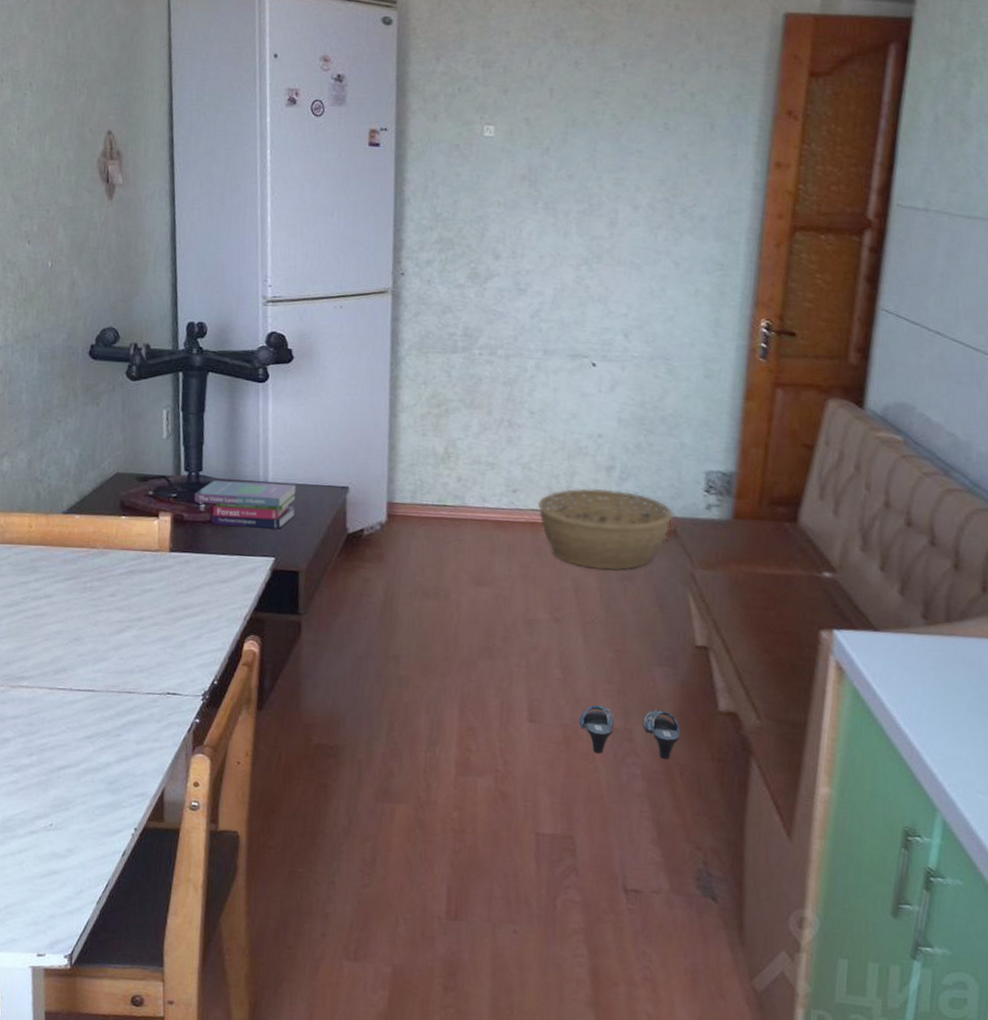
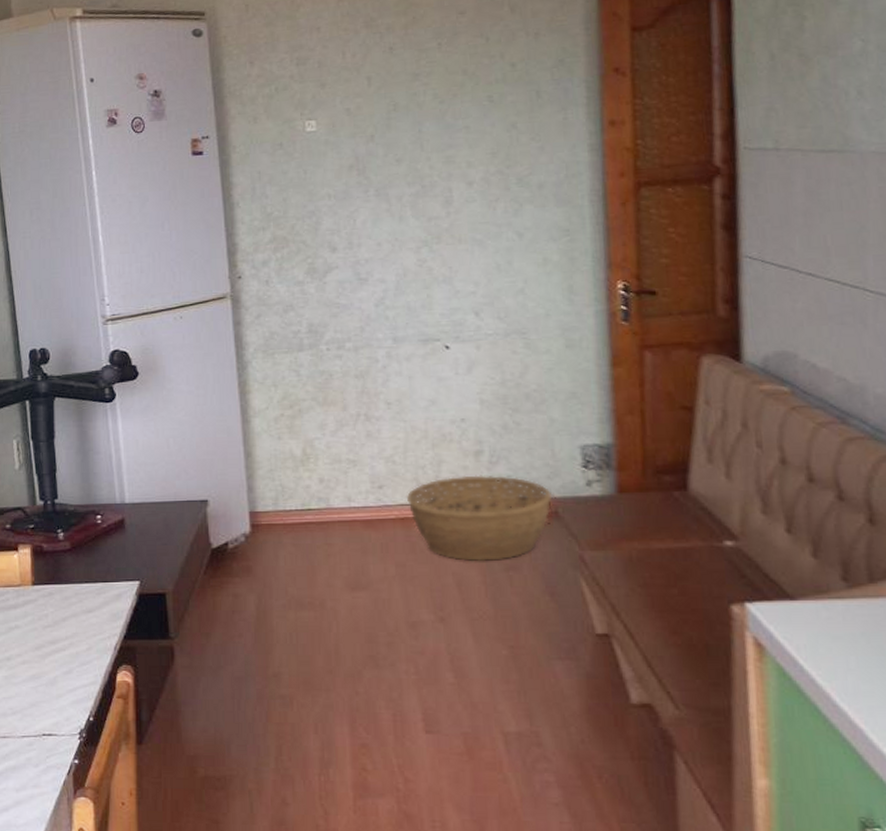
books: present [194,480,296,529] -> none [51,503,156,553]
slippers: present [579,704,681,759] -> none [480,708,593,762]

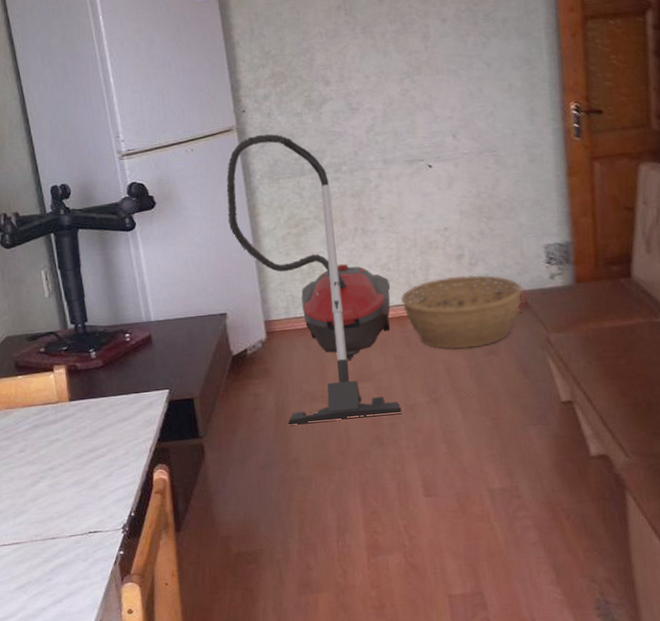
vacuum cleaner: none [215,303,402,634] -> present [226,134,402,425]

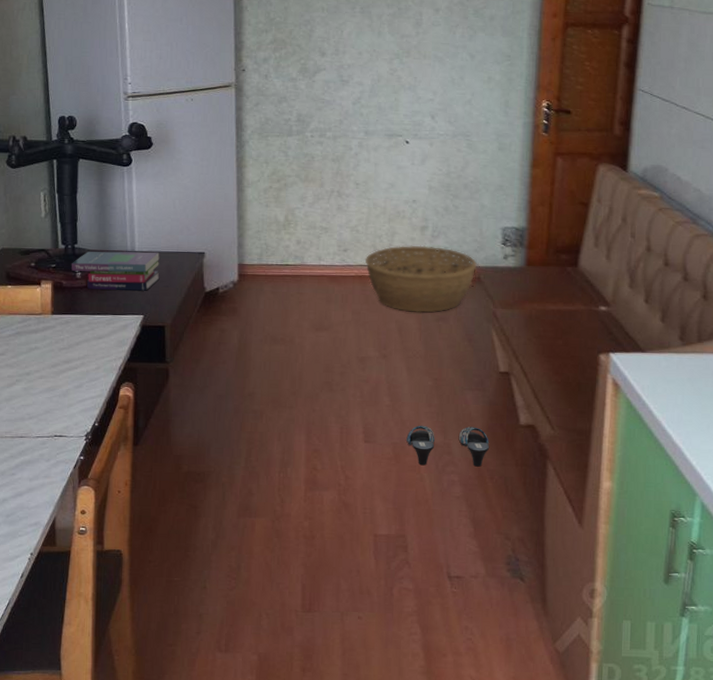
books: none [83,319,182,370] -> present [71,251,160,291]
vacuum cleaner: present [226,134,402,425] -> none [216,93,357,365]
slippers: none [470,464,562,514] -> present [406,425,490,467]

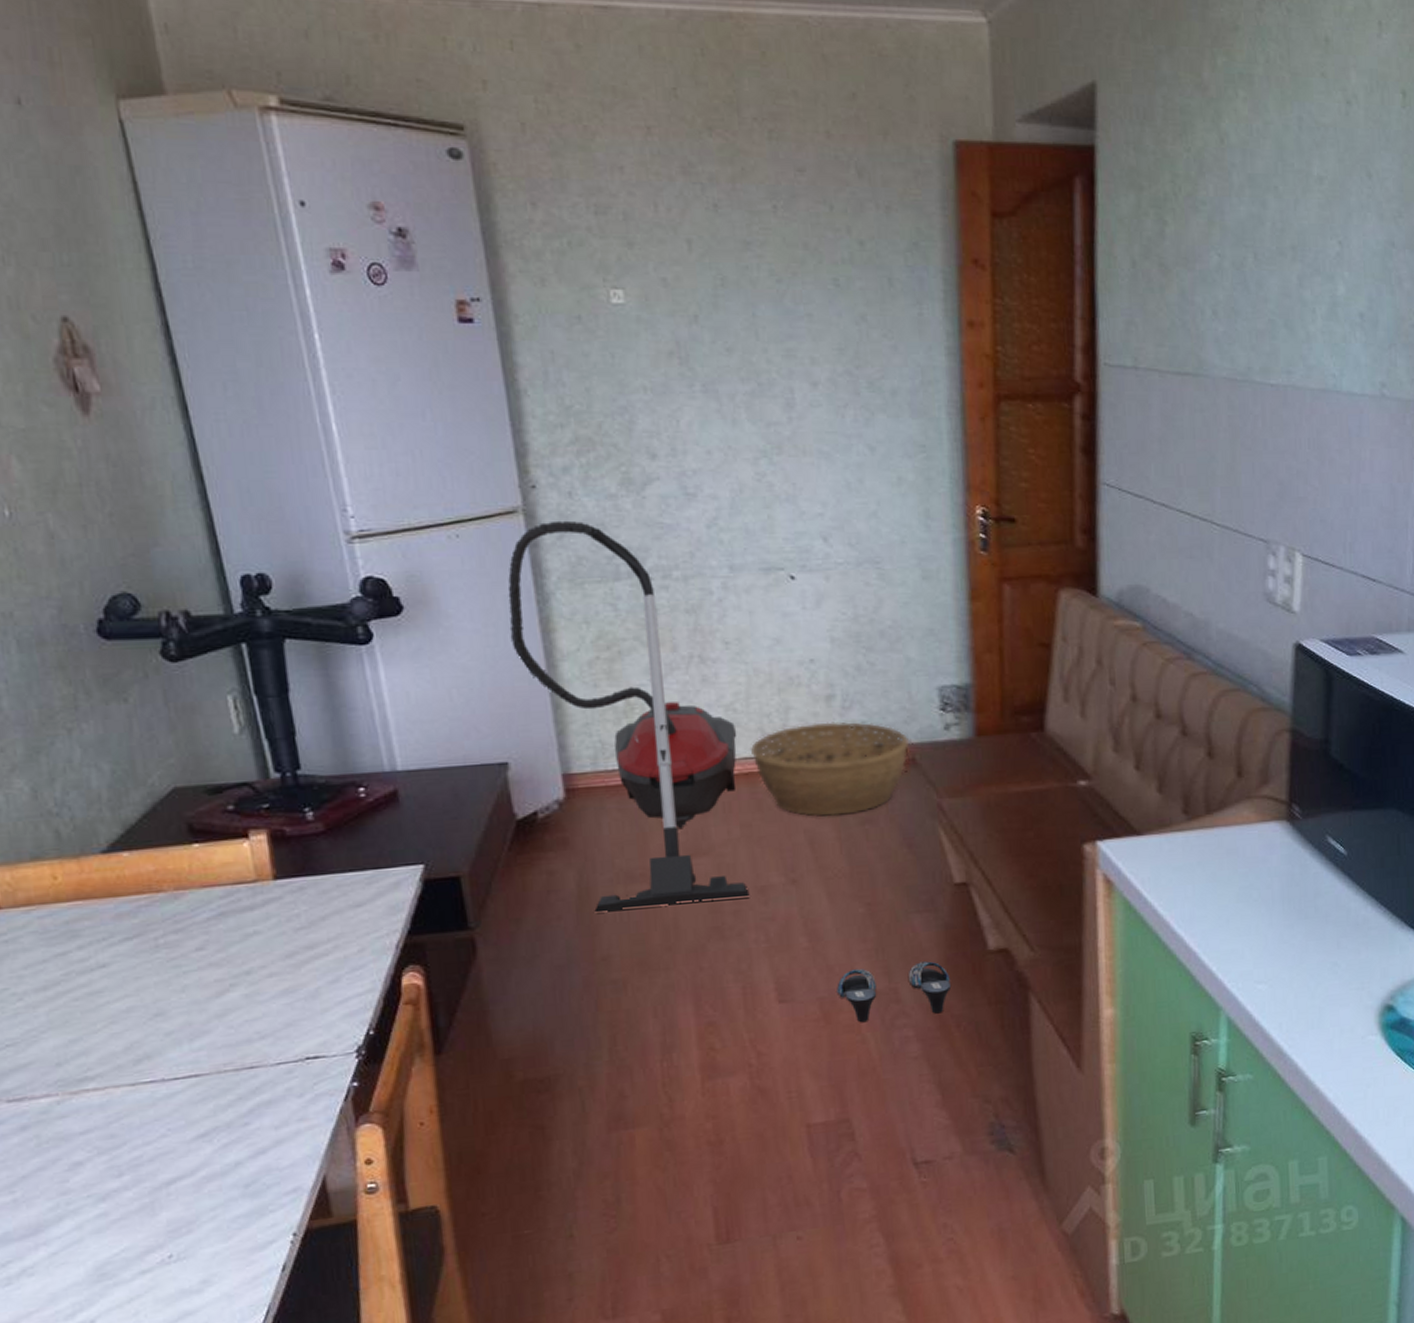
books: present [71,251,160,291] -> none [294,769,443,837]
vacuum cleaner: none [216,93,357,365] -> present [507,520,750,912]

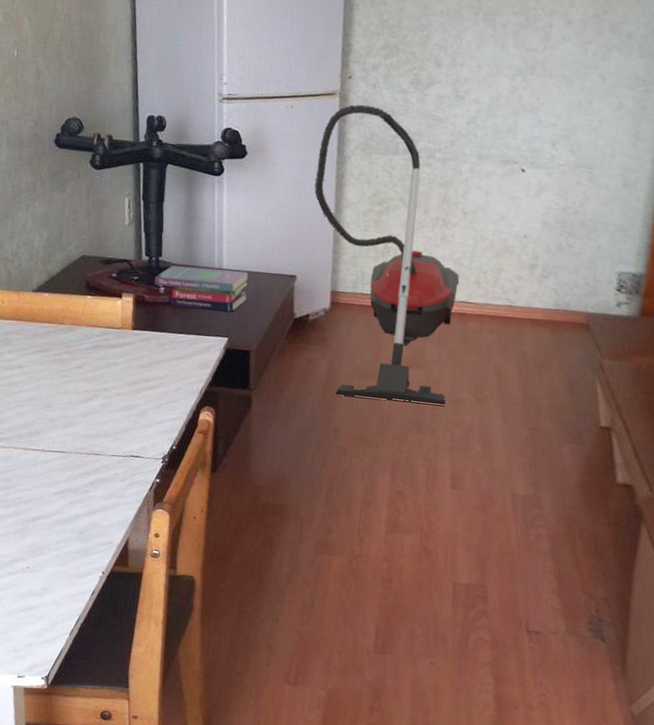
books: none [294,769,443,837] -> present [154,265,248,312]
basket: present [750,721,909,817] -> none [466,284,587,359]
slippers: present [837,961,952,1023] -> none [495,475,583,523]

